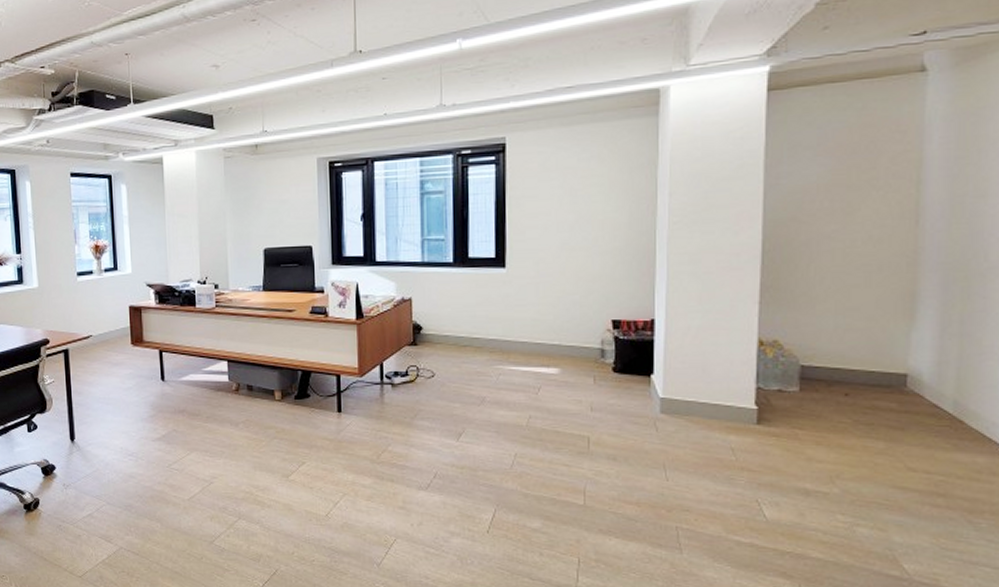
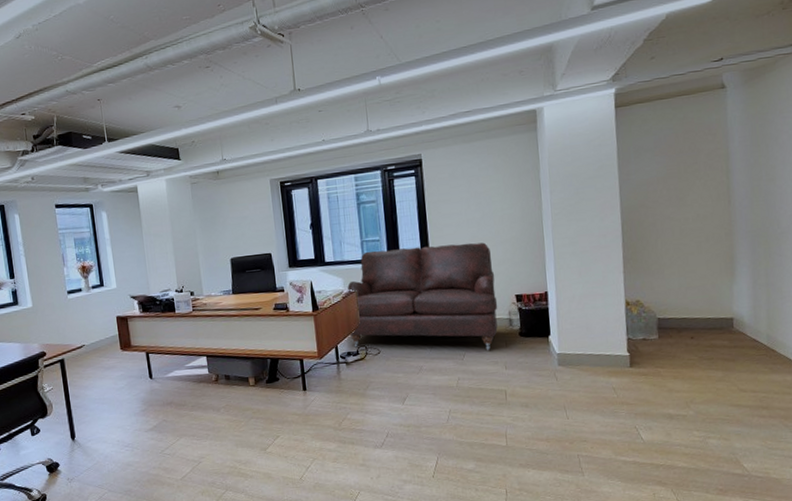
sofa: none [396,251,588,385] -> present [347,242,498,350]

